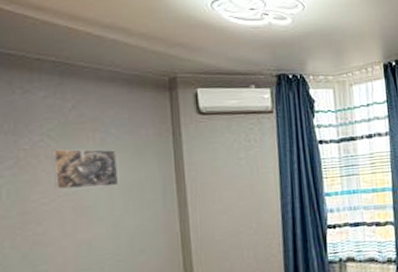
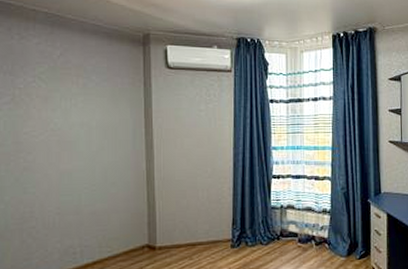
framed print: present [51,149,119,190] -> none [42,90,97,126]

